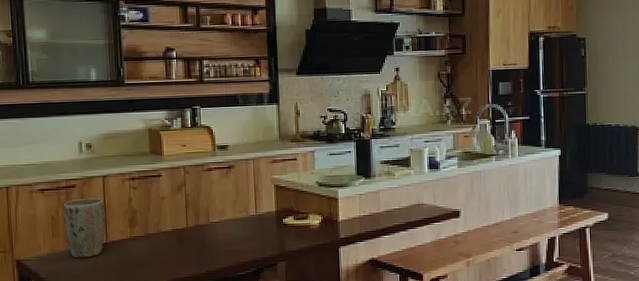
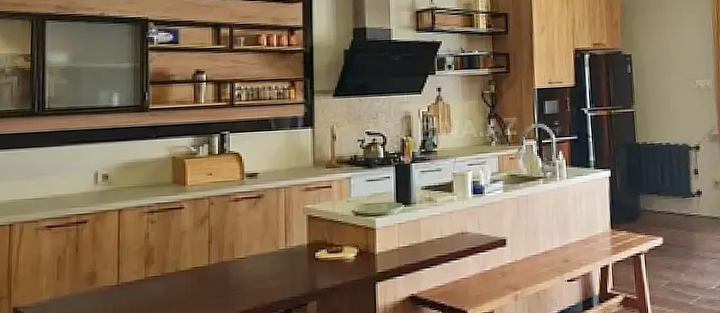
plant pot: present [63,198,106,258] -> none [70,234,119,304]

